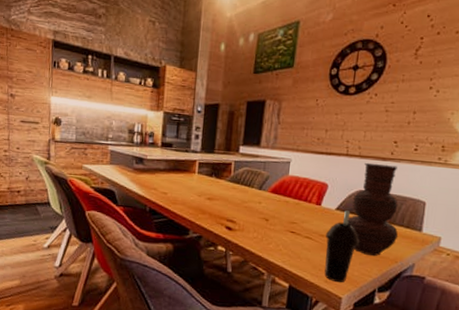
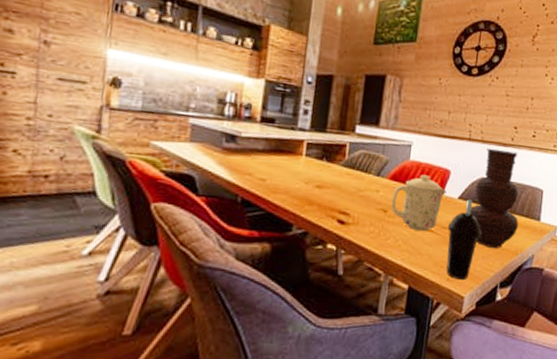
mug: none [272,188,324,239] -> present [391,174,447,232]

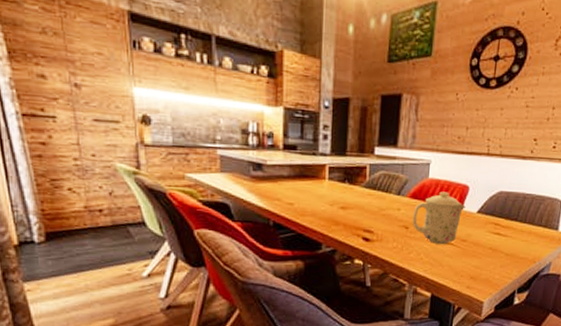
cup: present [446,199,482,281] -> none [466,213,501,288]
vase: present [469,148,519,249] -> none [488,162,537,258]

